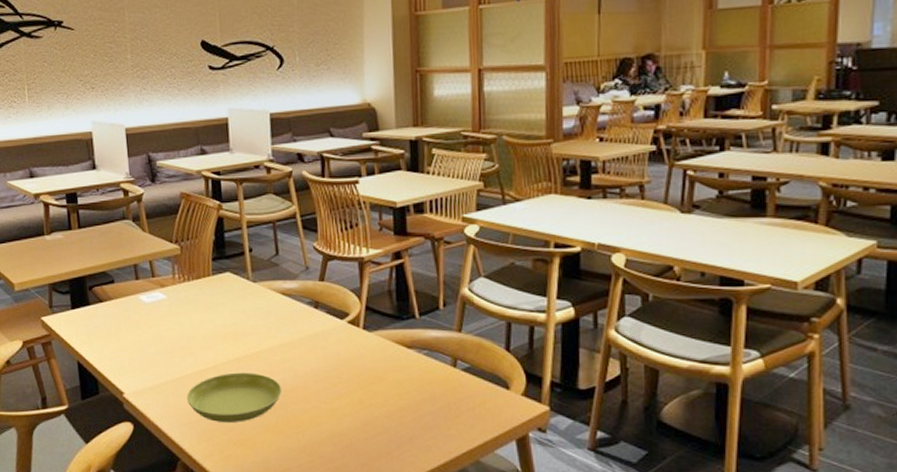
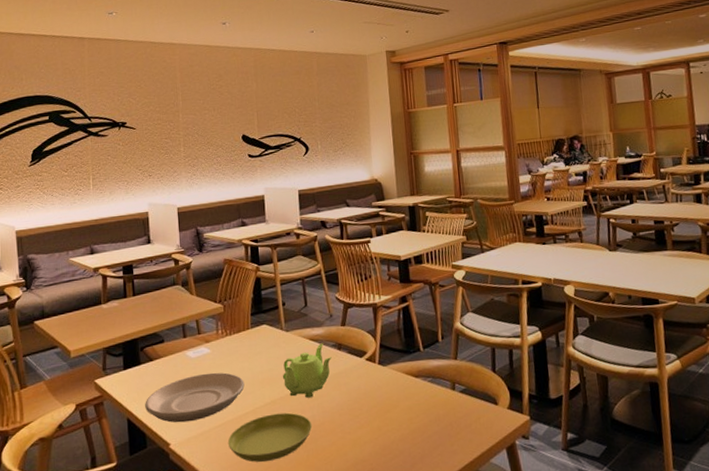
plate: none [95,321,205,372] -> present [145,372,245,423]
teapot: none [248,299,307,359] -> present [282,343,332,398]

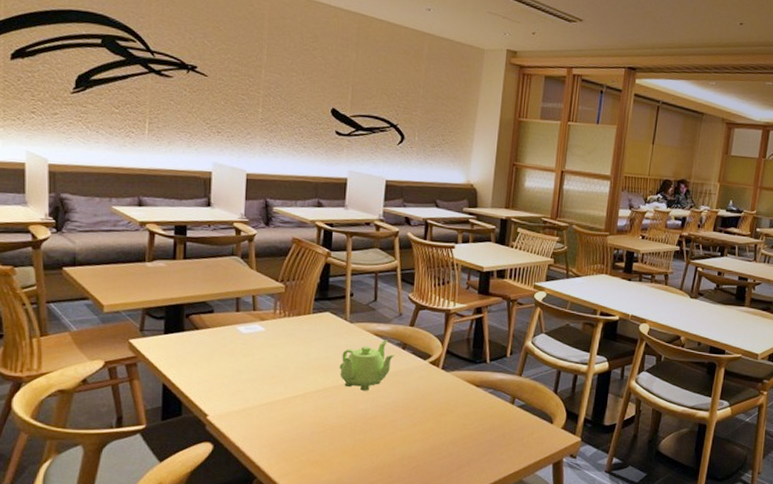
plate: present [145,372,245,423] -> none [184,350,298,397]
saucer: present [227,412,313,463] -> none [271,401,364,446]

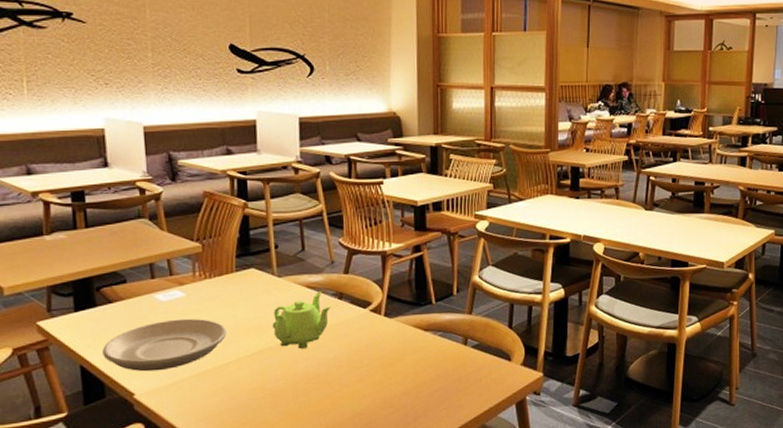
plate: none [184,350,298,397] -> present [102,318,227,372]

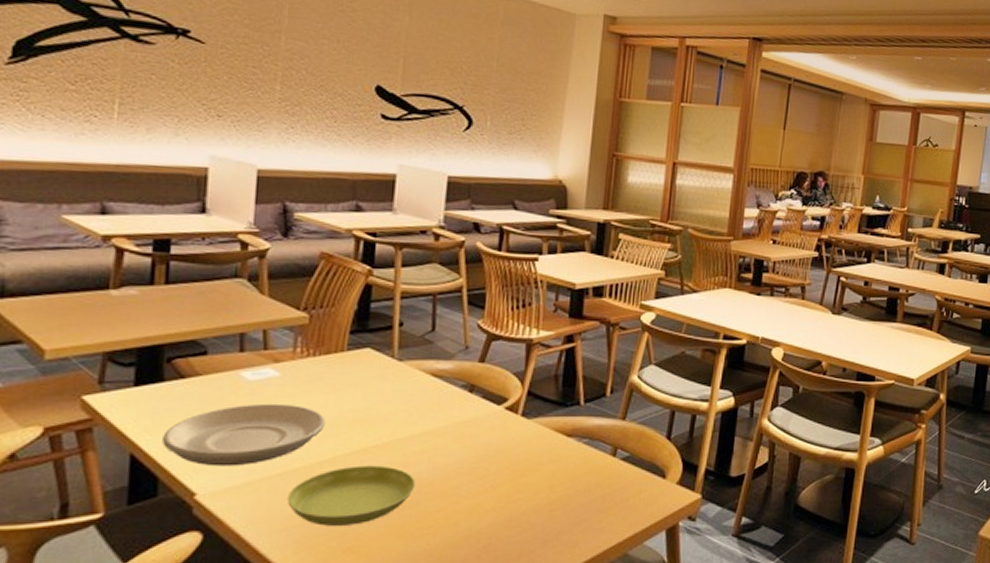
saucer: none [204,363,306,415] -> present [286,465,416,527]
teapot: present [272,291,331,349] -> none [383,381,458,449]

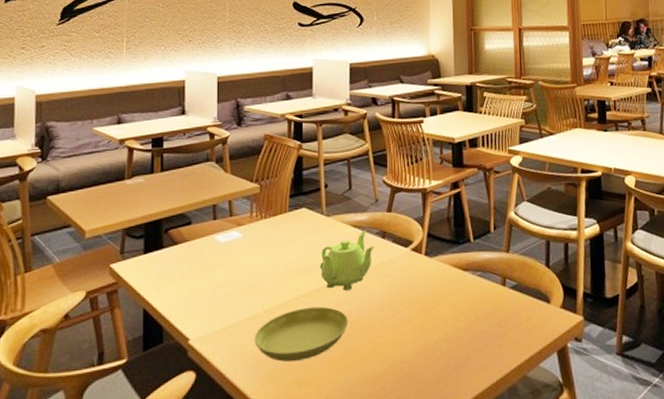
plate: present [162,403,325,467] -> none [164,259,277,315]
teapot: none [383,381,458,449] -> present [319,230,375,291]

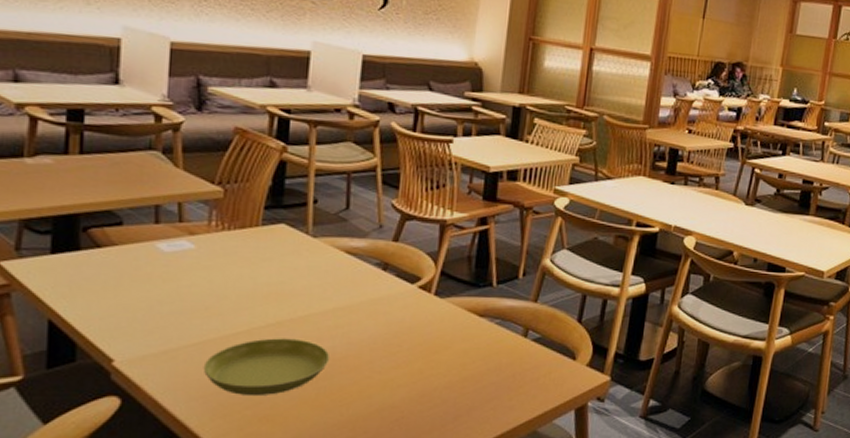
teapot: present [319,230,375,291] -> none [297,259,372,324]

